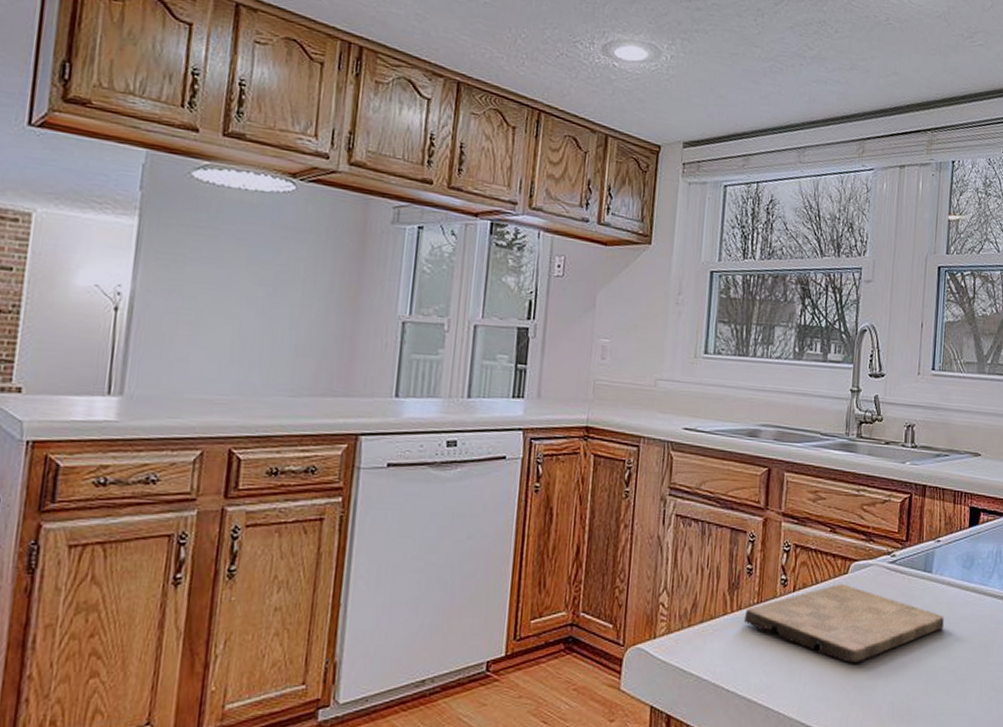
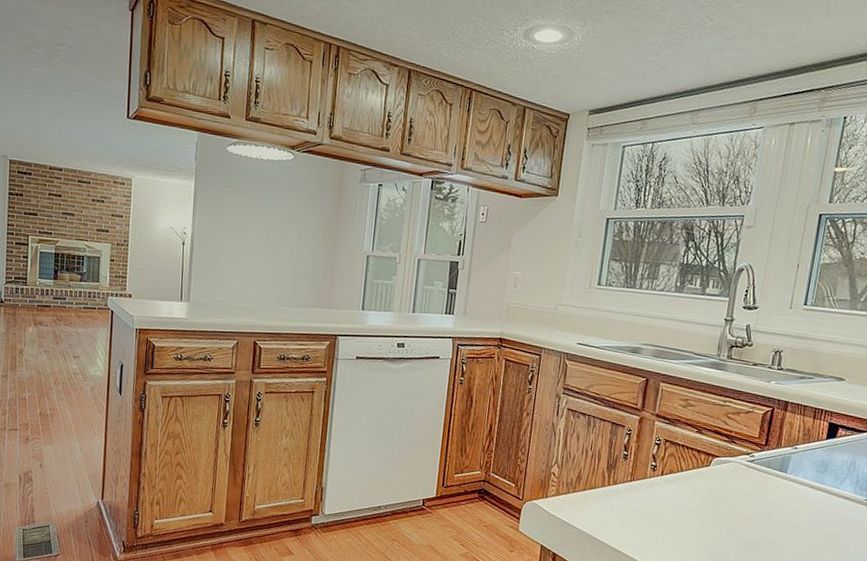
cutting board: present [743,583,944,664] -> none [618,473,795,536]

